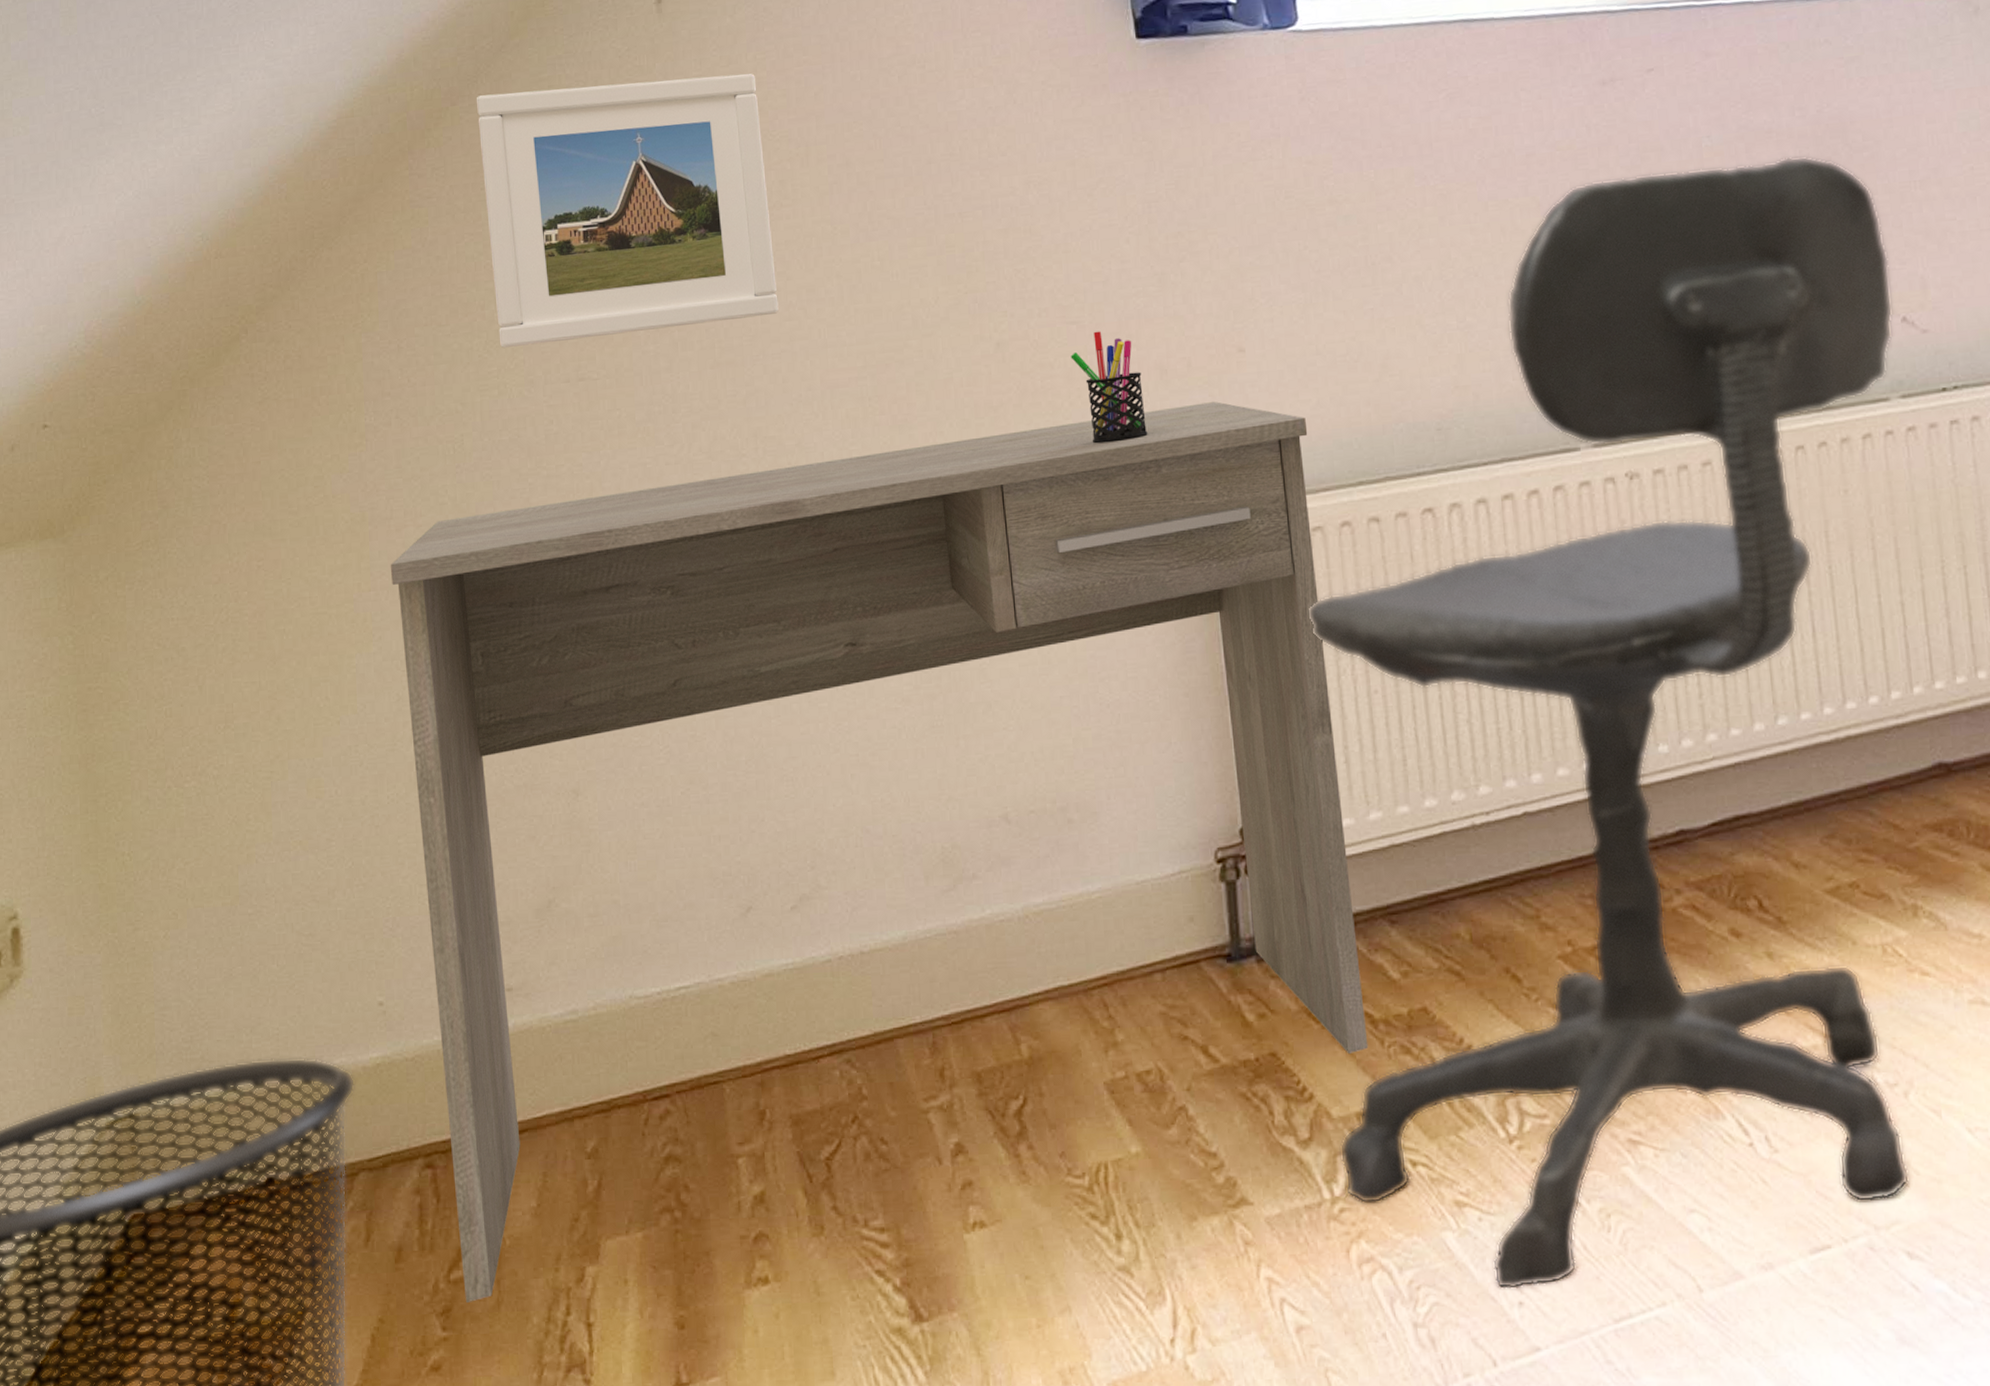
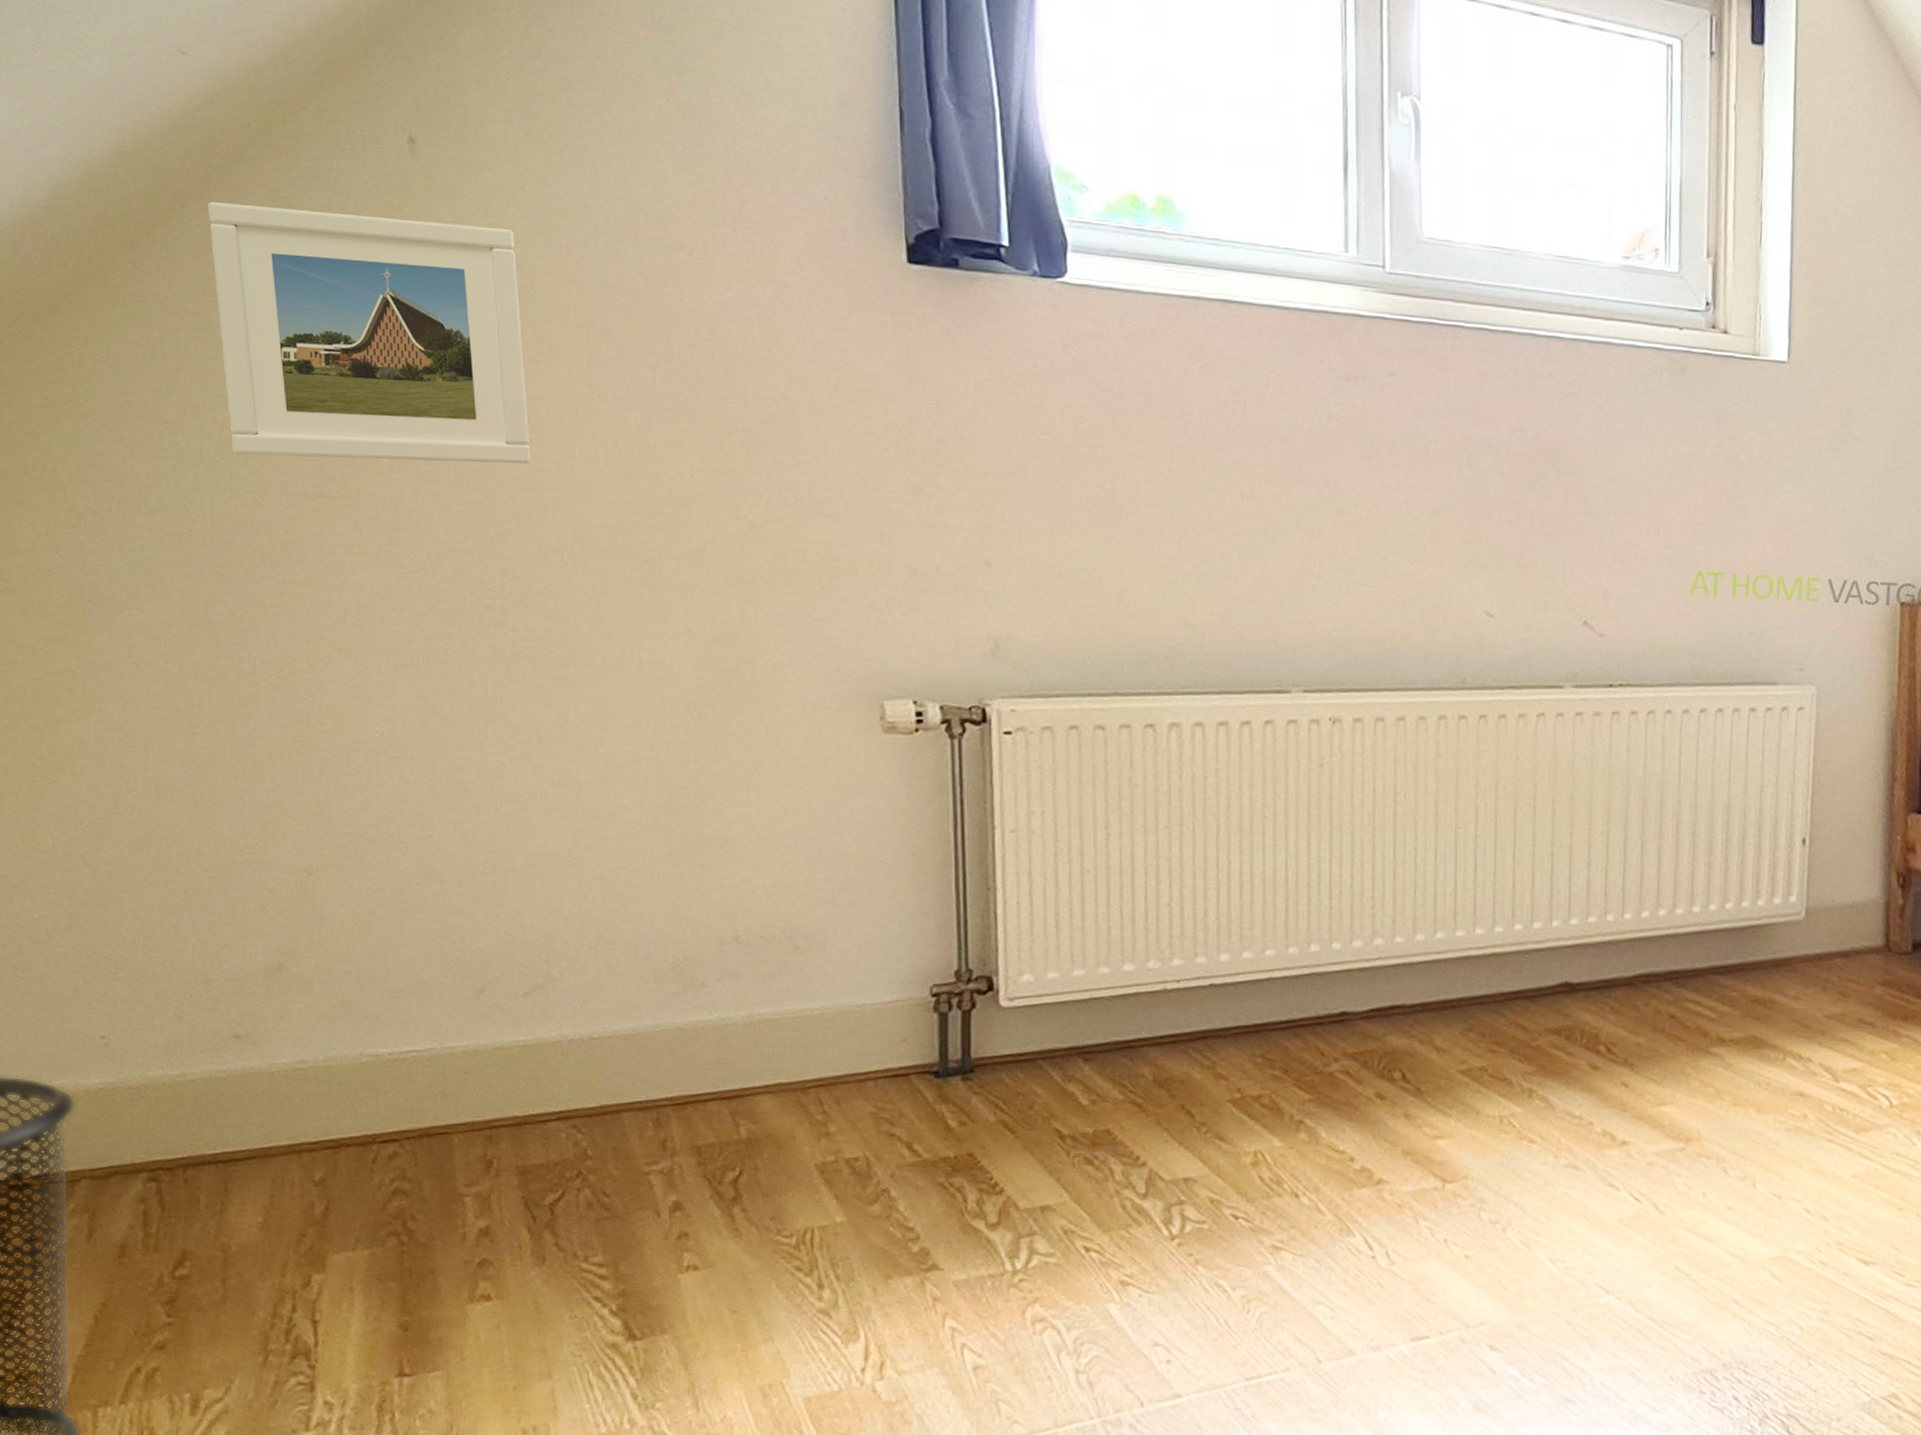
desk: present [390,402,1369,1302] -> none [111,604,1056,1296]
pen holder: present [1070,331,1148,444] -> none [823,526,894,629]
office chair: present [1308,156,1910,1290] -> none [1023,464,1579,1351]

